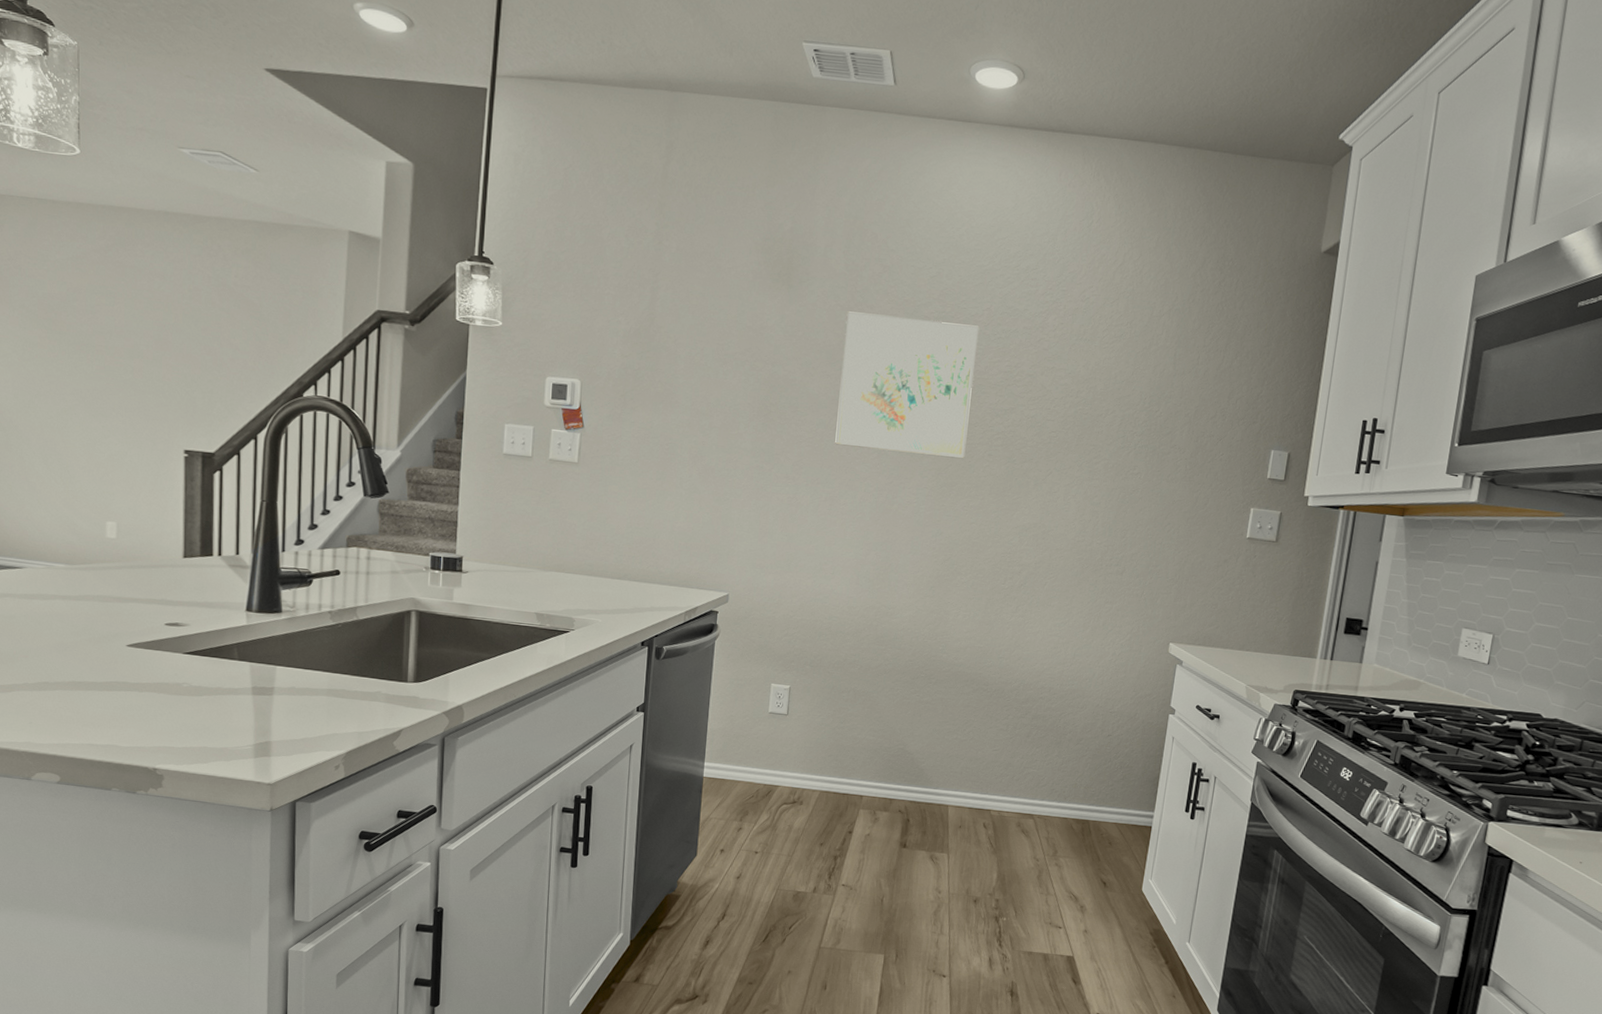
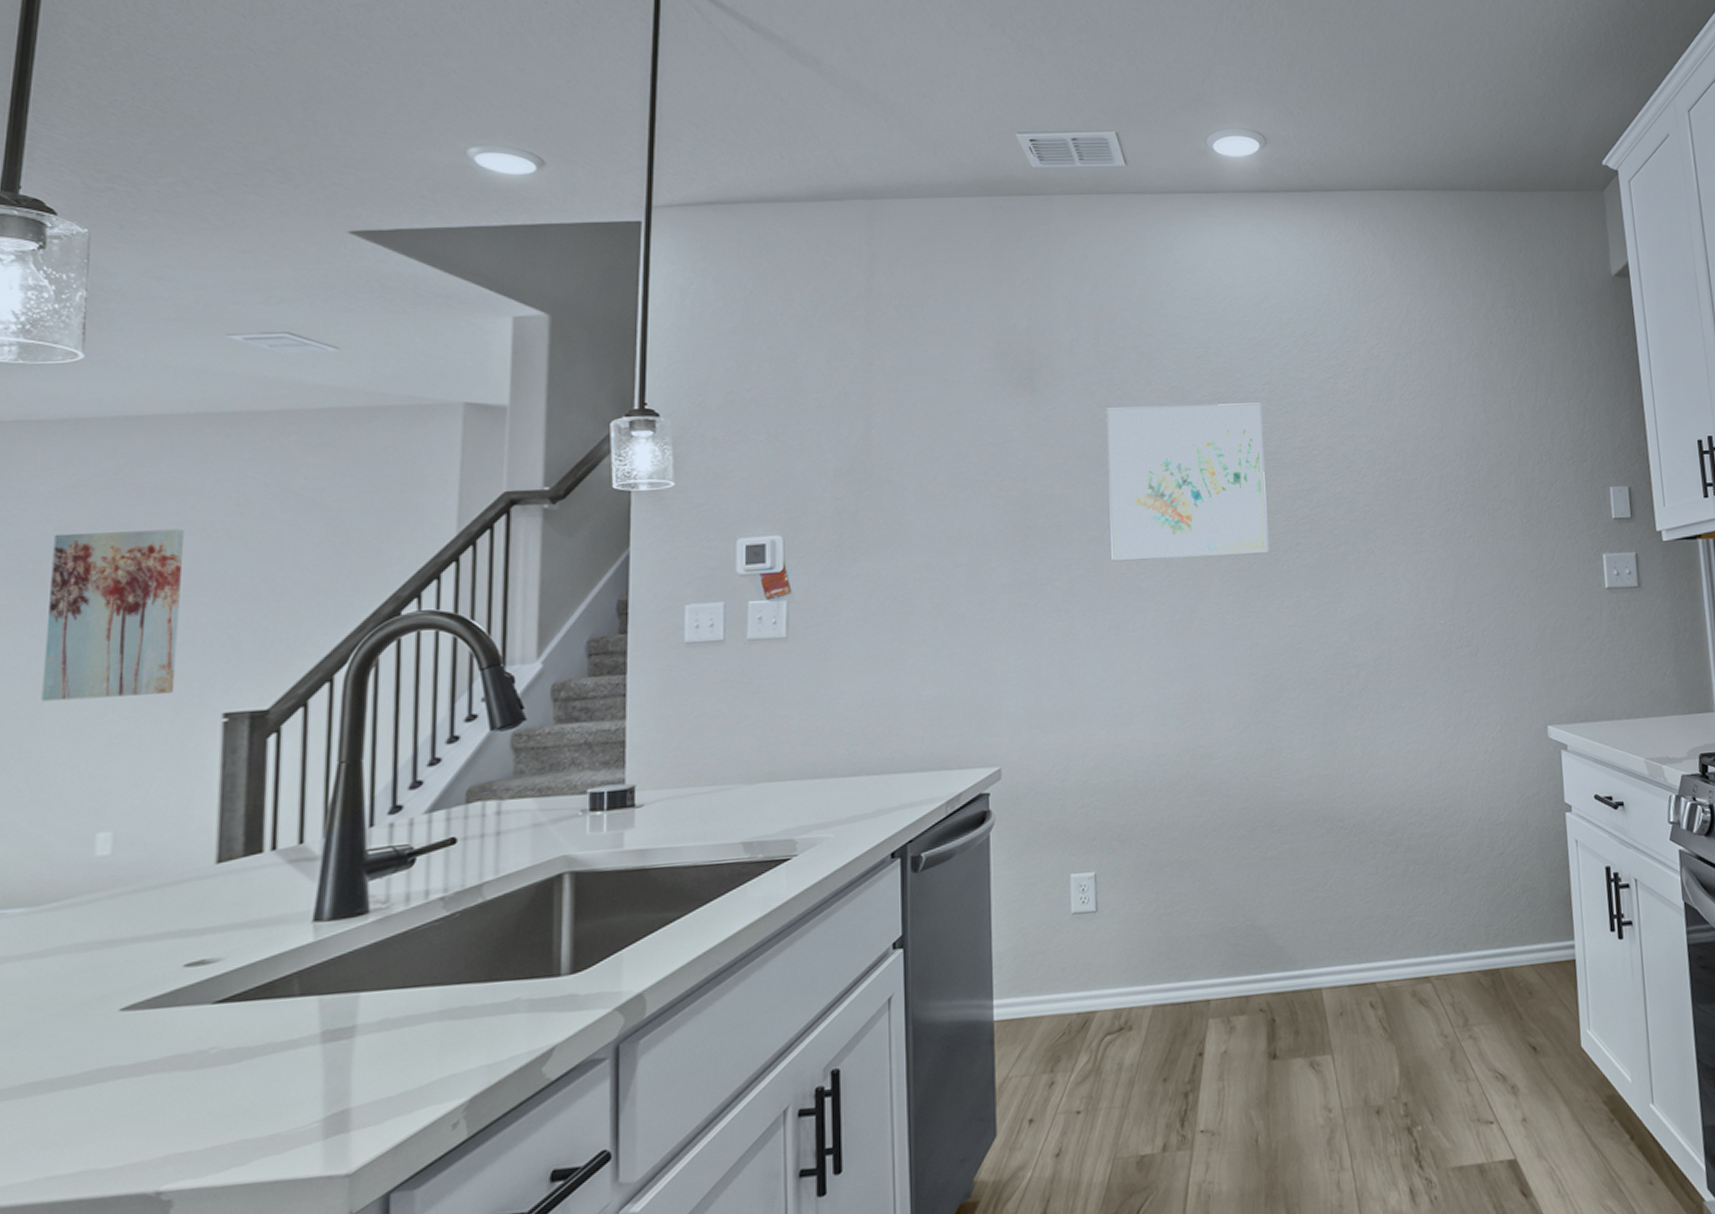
wall art: none [66,293,155,429] -> present [41,529,185,702]

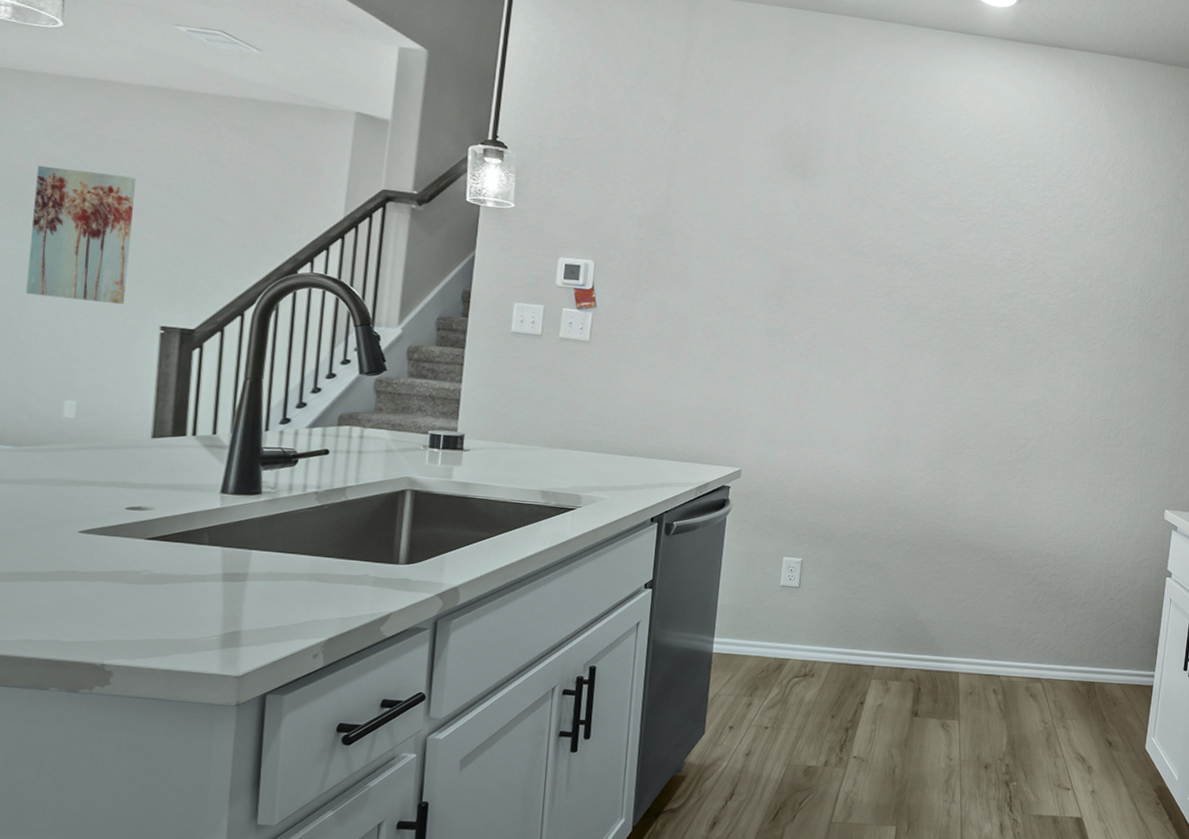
wall art: present [1107,402,1269,562] -> none [848,201,984,339]

